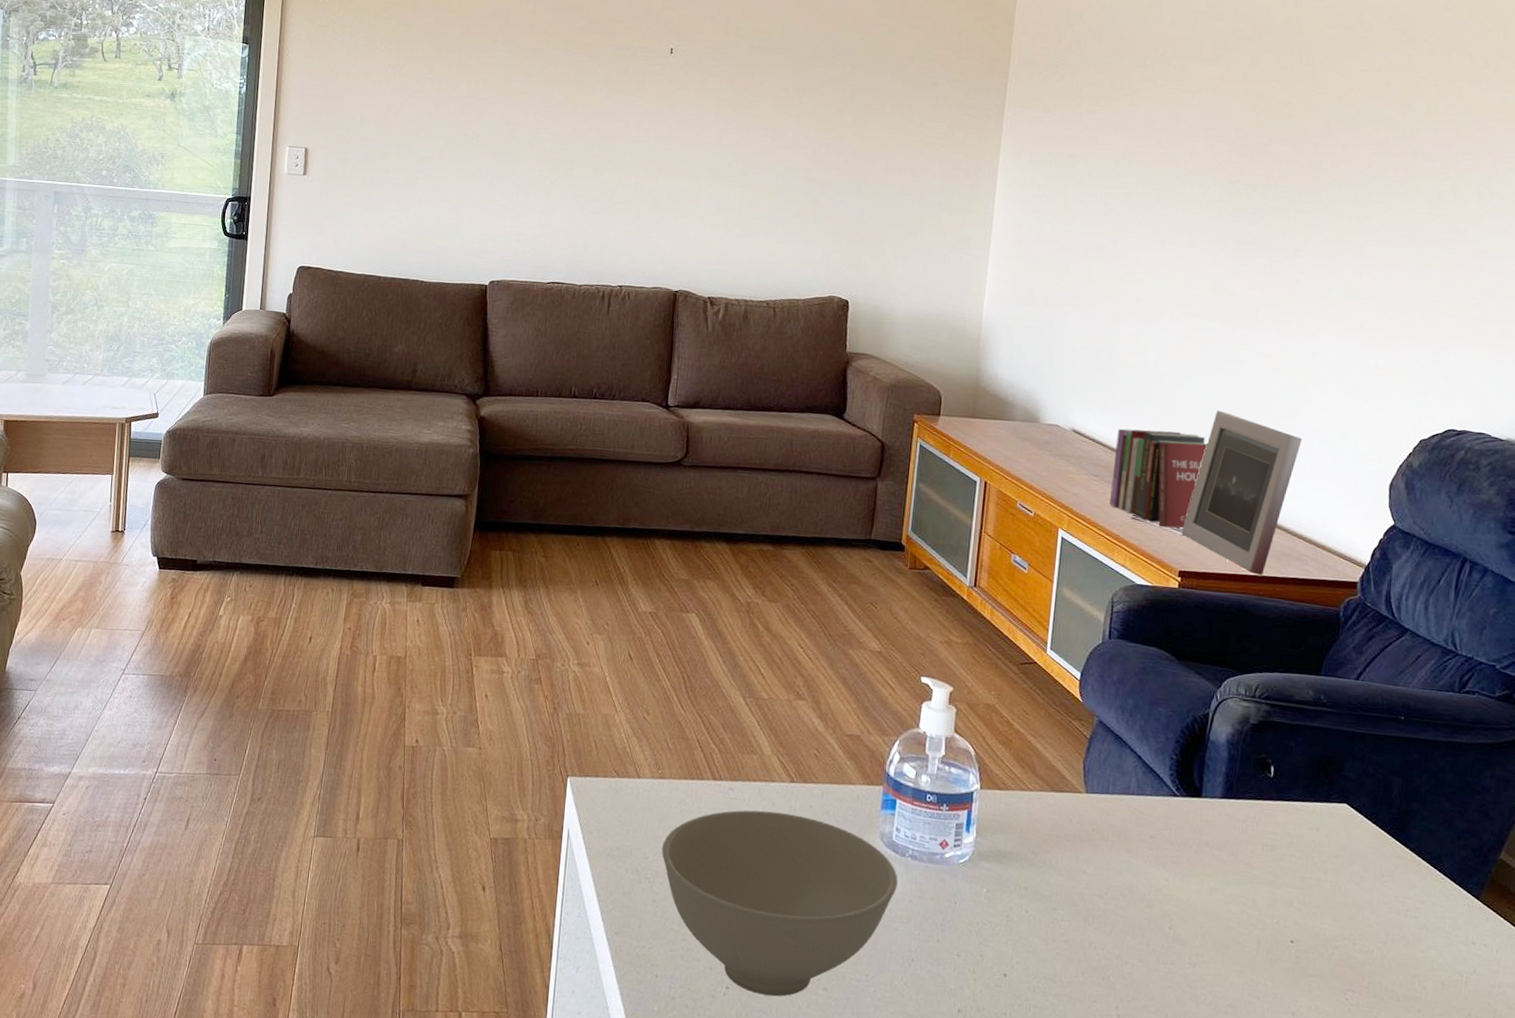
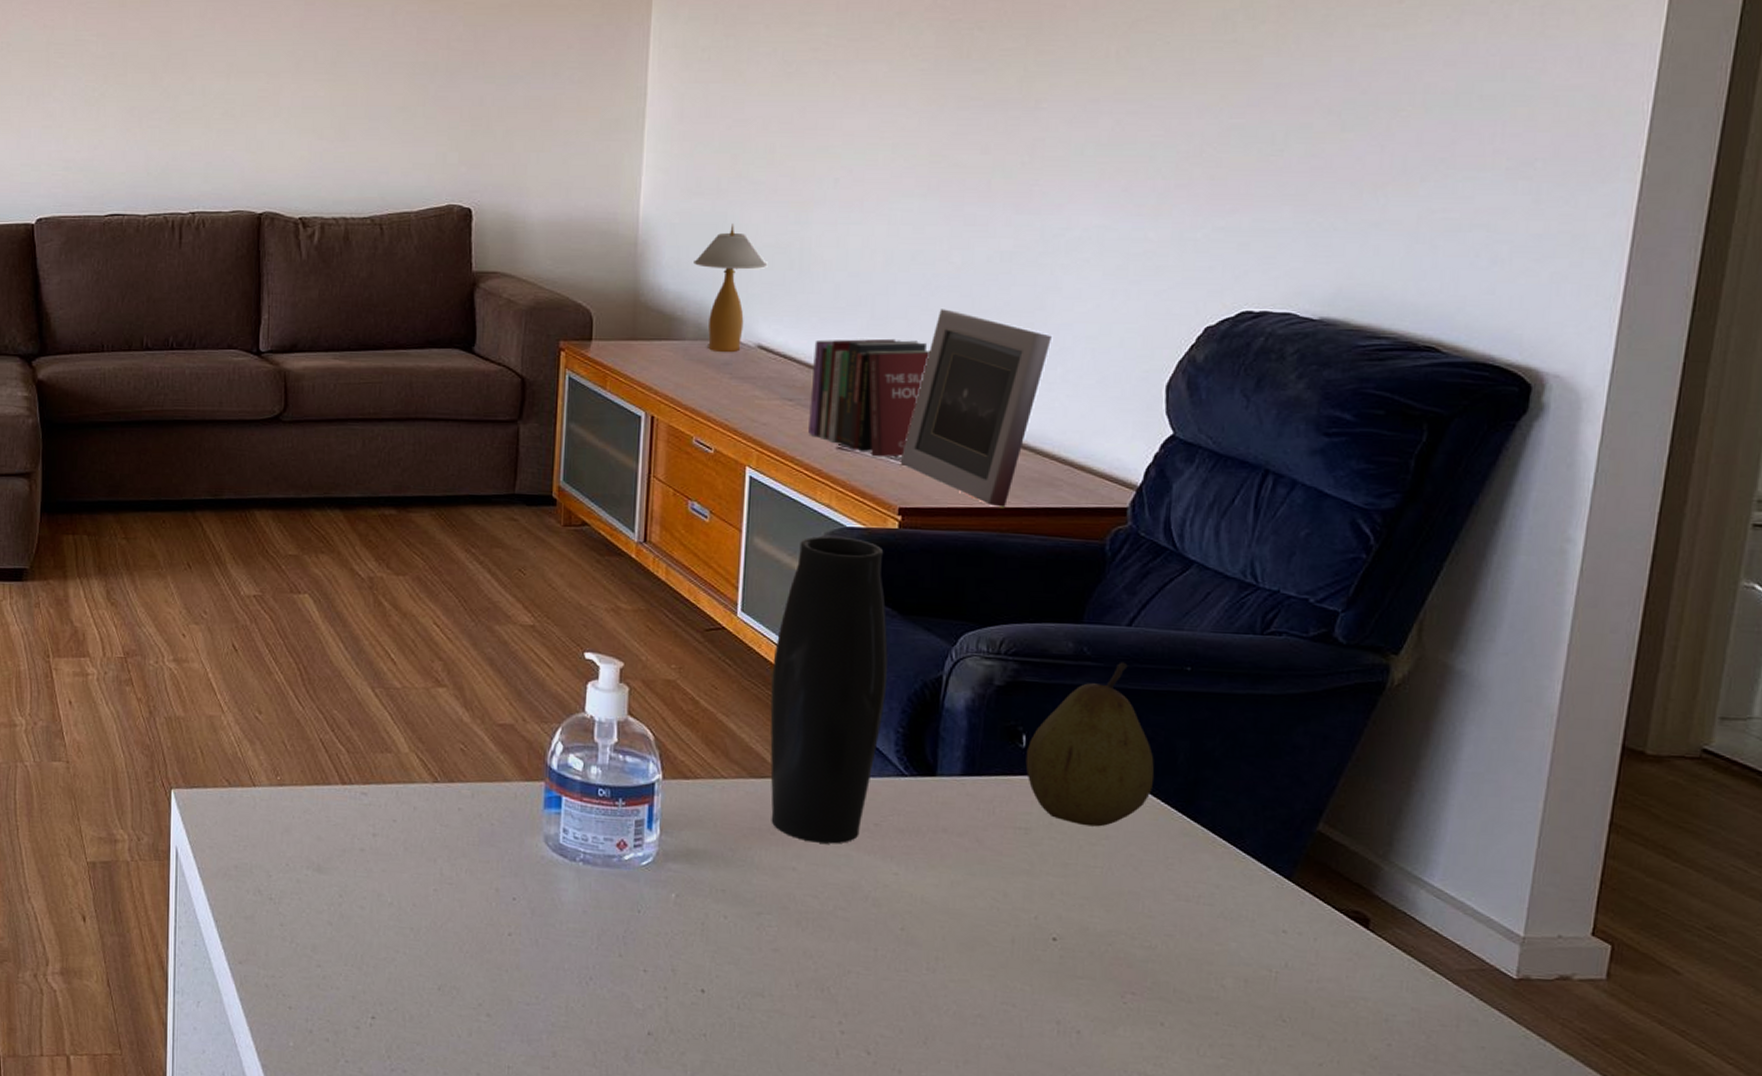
bowl: present [662,810,898,997] -> none [287,816,568,1026]
table lamp: none [1024,329,1083,434] -> present [693,223,768,353]
vase: none [1067,590,1167,852] -> present [770,535,889,844]
fruit: none [1273,709,1374,847] -> present [1025,662,1155,827]

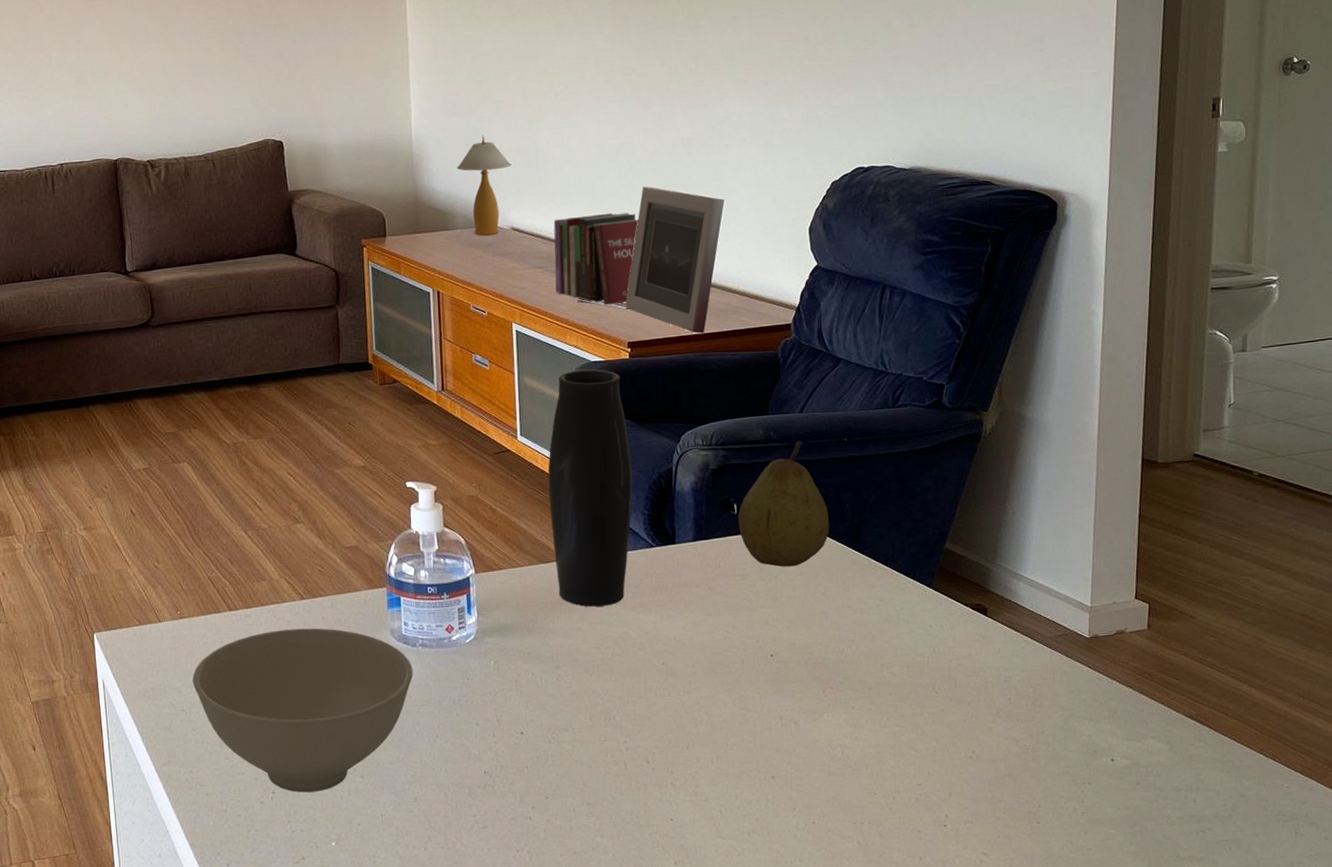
bowl: none [287,816,568,1026] -> present [192,628,413,793]

